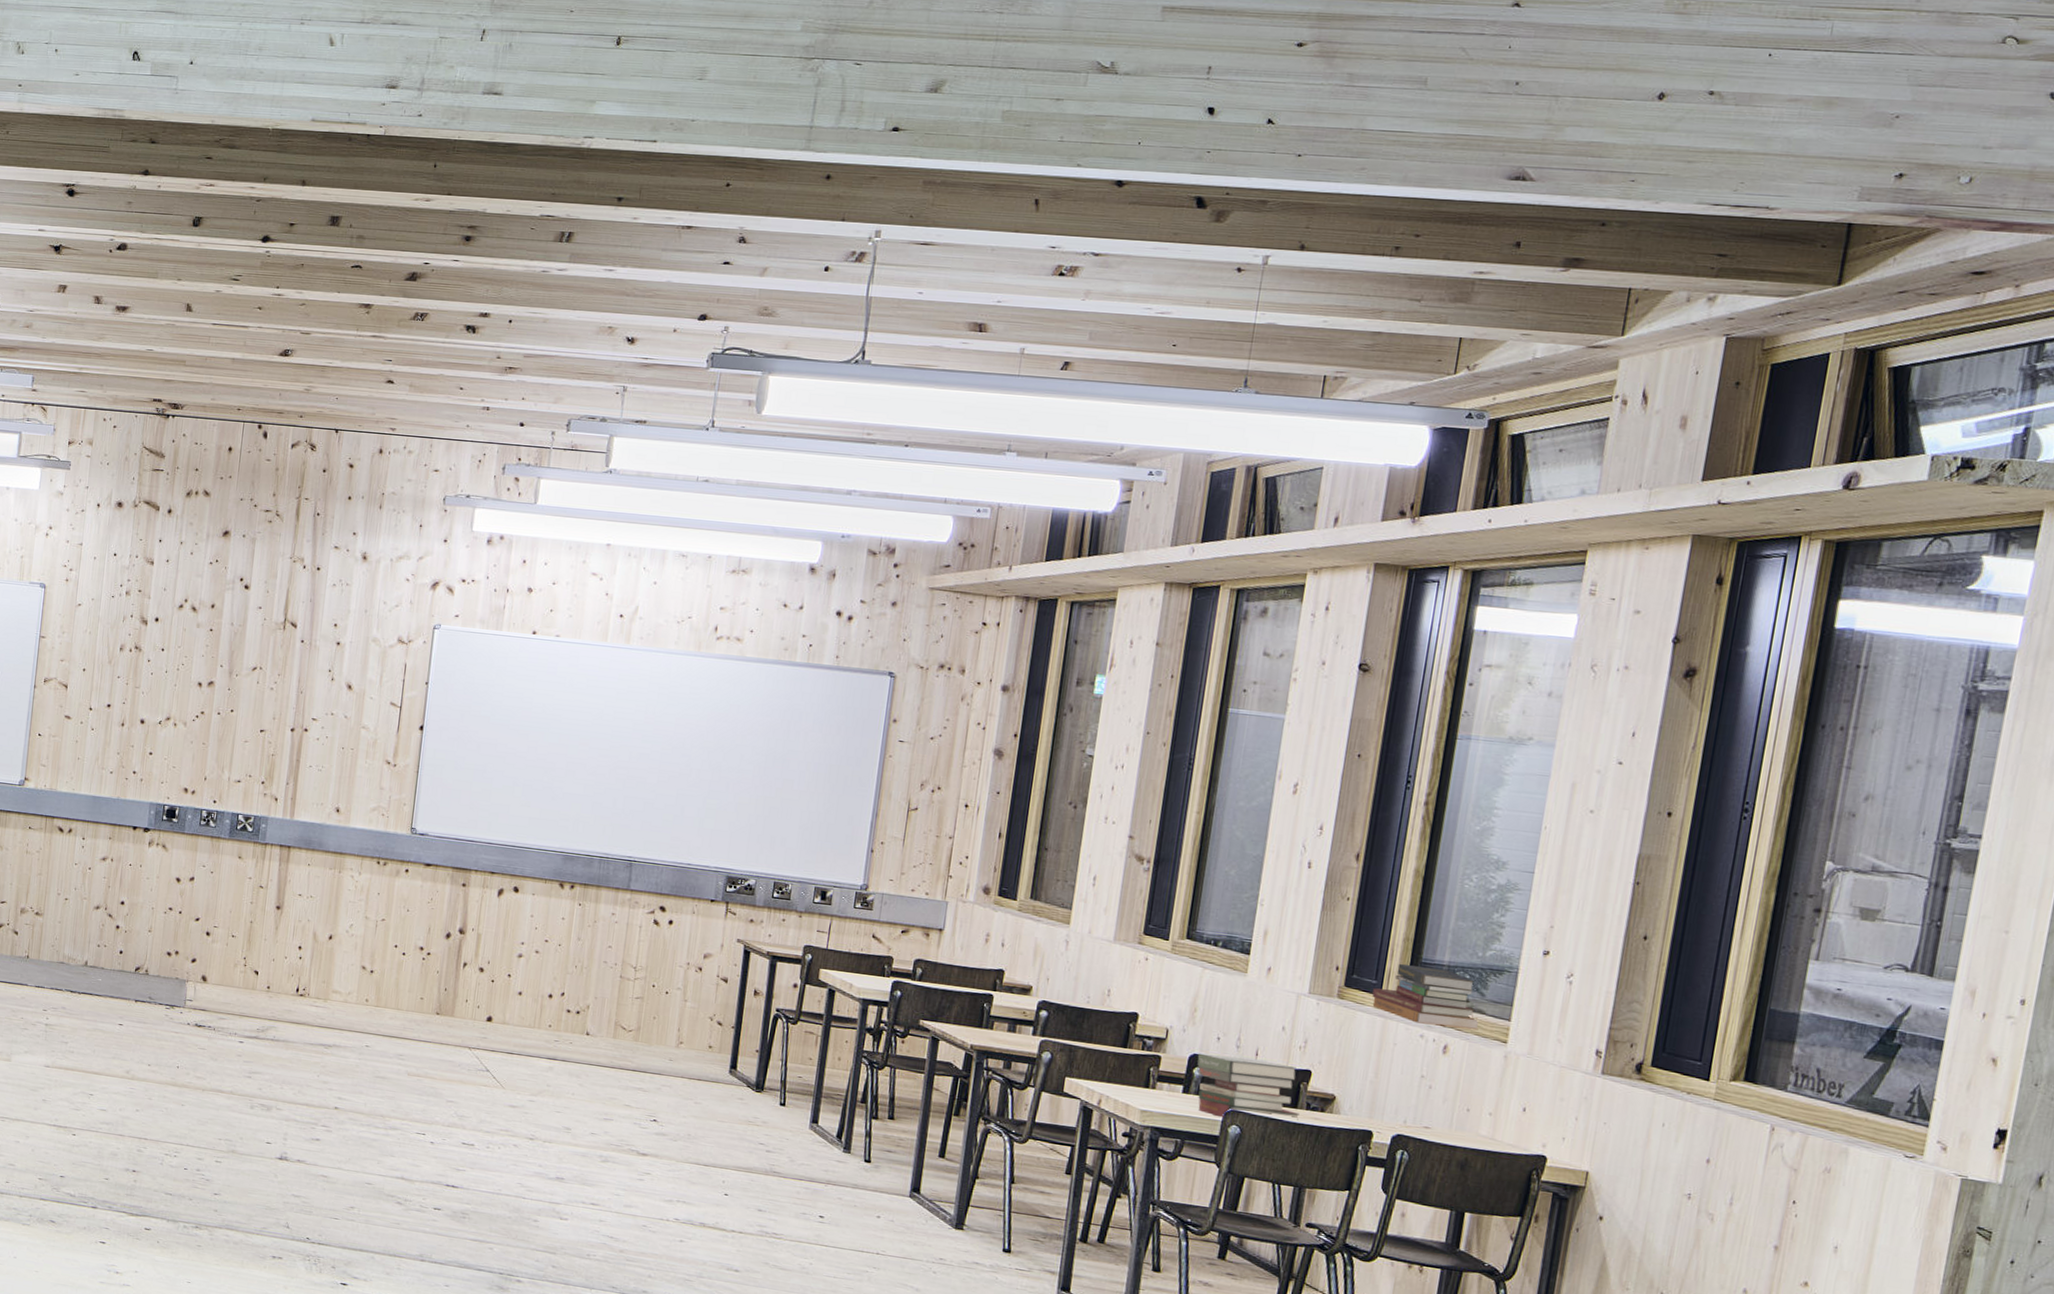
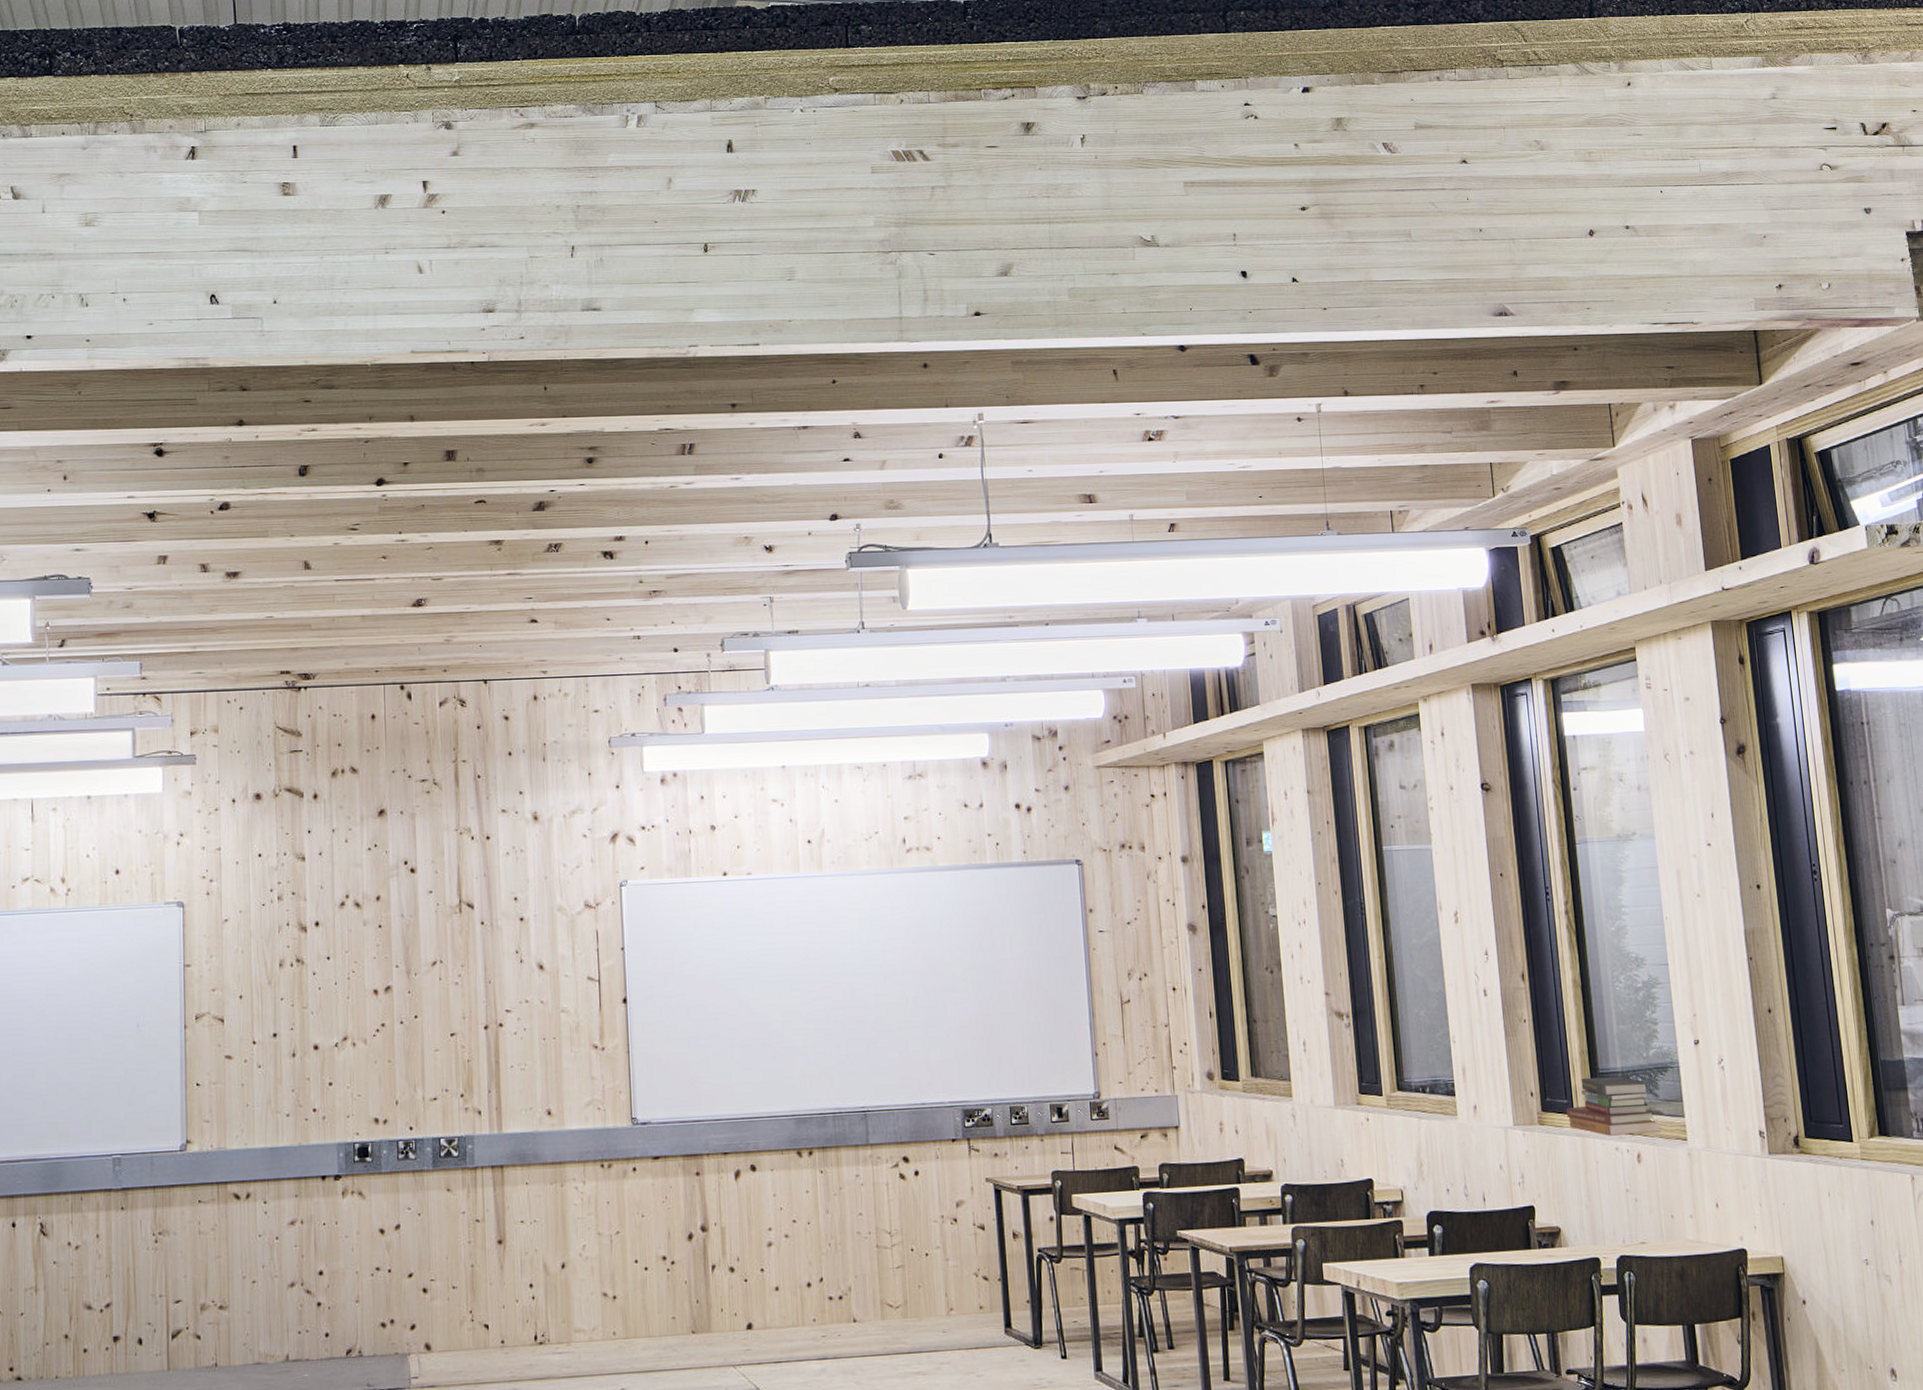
books: present [1197,1053,1299,1121] -> none [1433,1204,1535,1275]

